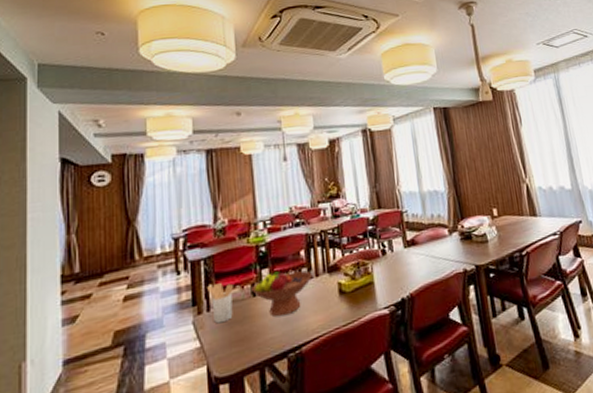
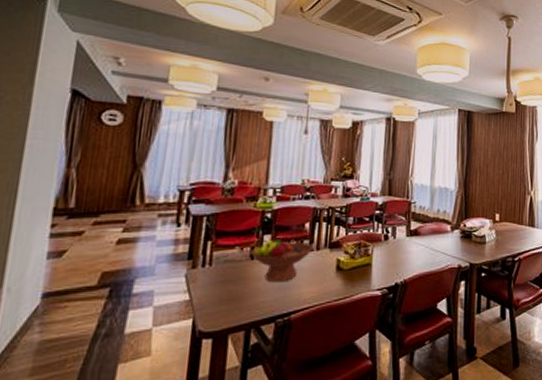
utensil holder: present [207,283,235,324] -> none [206,242,234,280]

